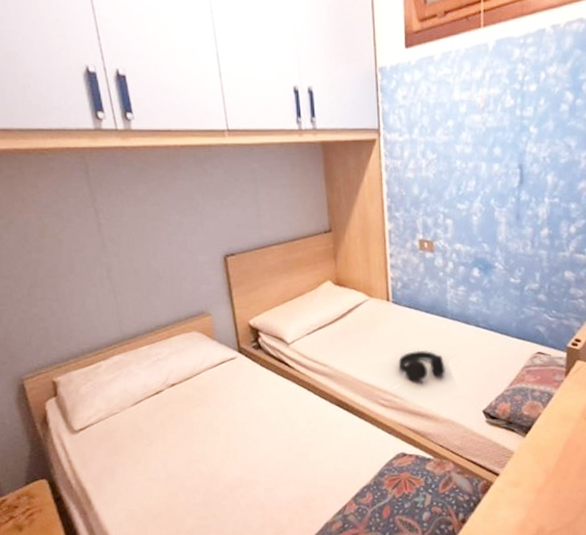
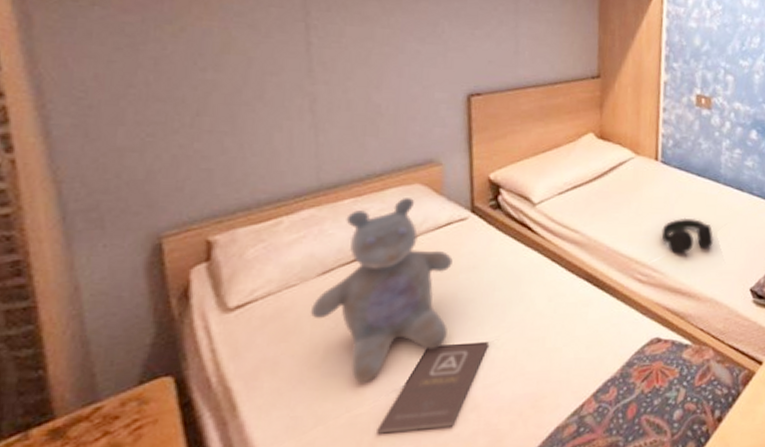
stuffed bear: none [130,343,232,486] -> present [310,198,453,383]
book: none [190,456,266,524] -> present [377,342,490,434]

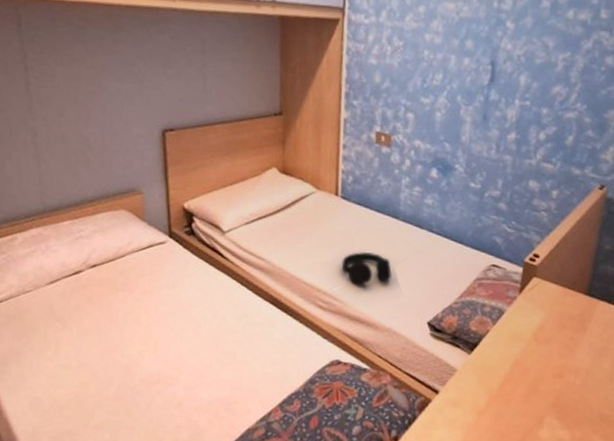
stuffed bear: present [310,198,453,383] -> none [42,222,155,376]
book: present [377,342,490,434] -> none [100,349,188,419]

